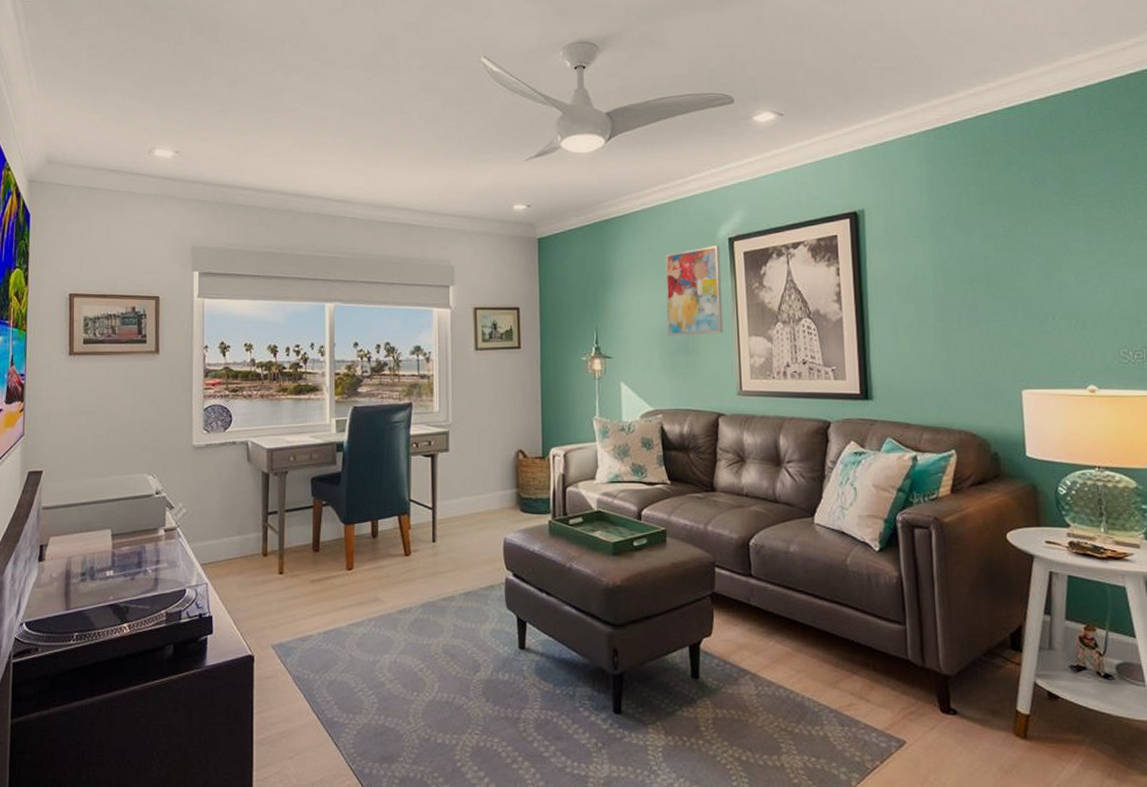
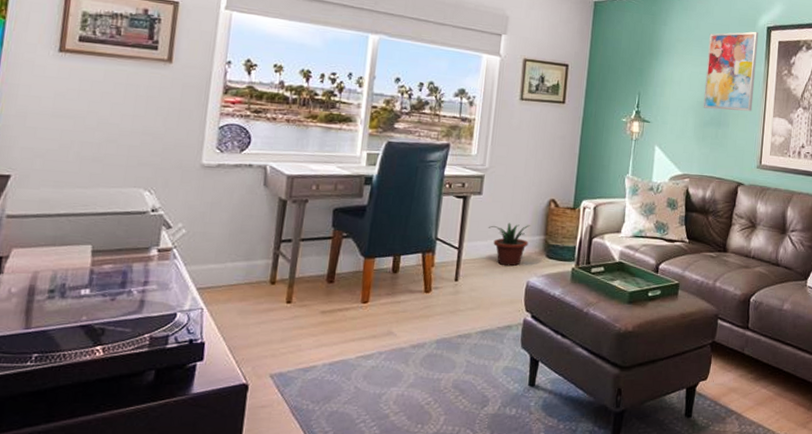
potted plant: none [458,478,501,524] -> present [488,222,530,267]

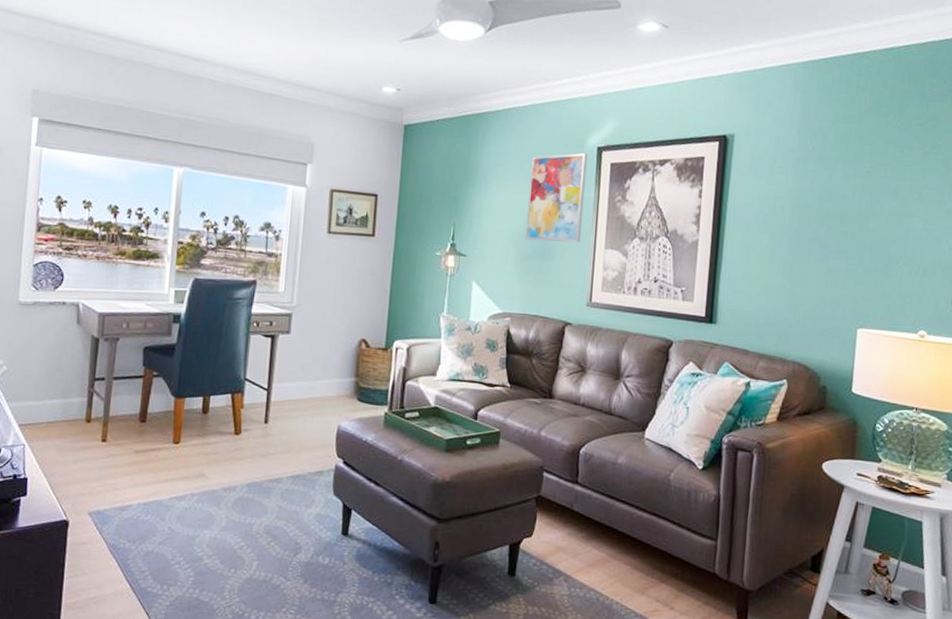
potted plant: present [488,222,530,267] -> none [297,363,341,410]

